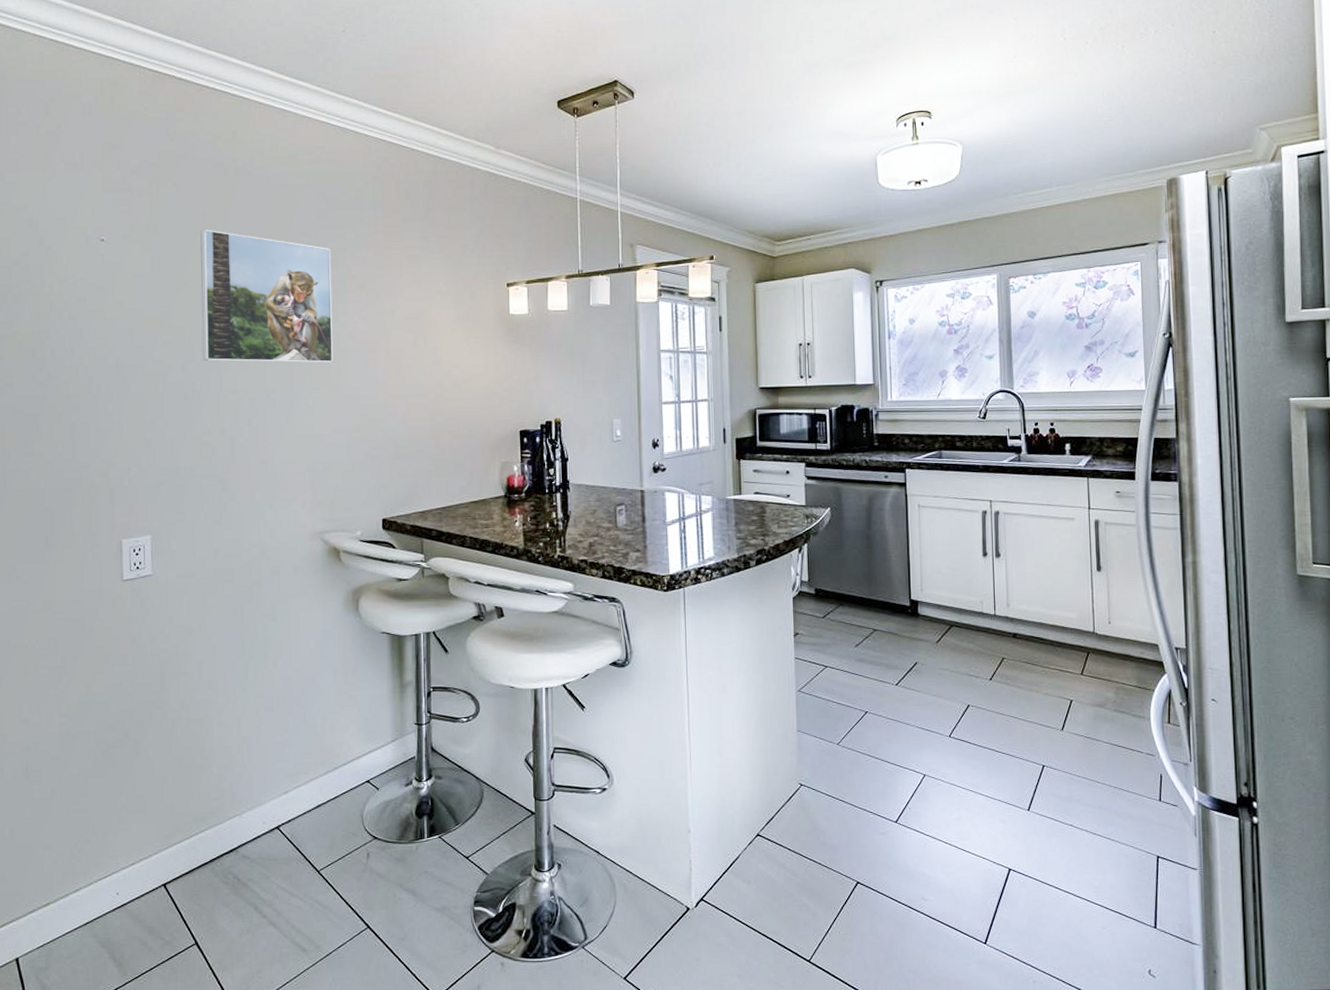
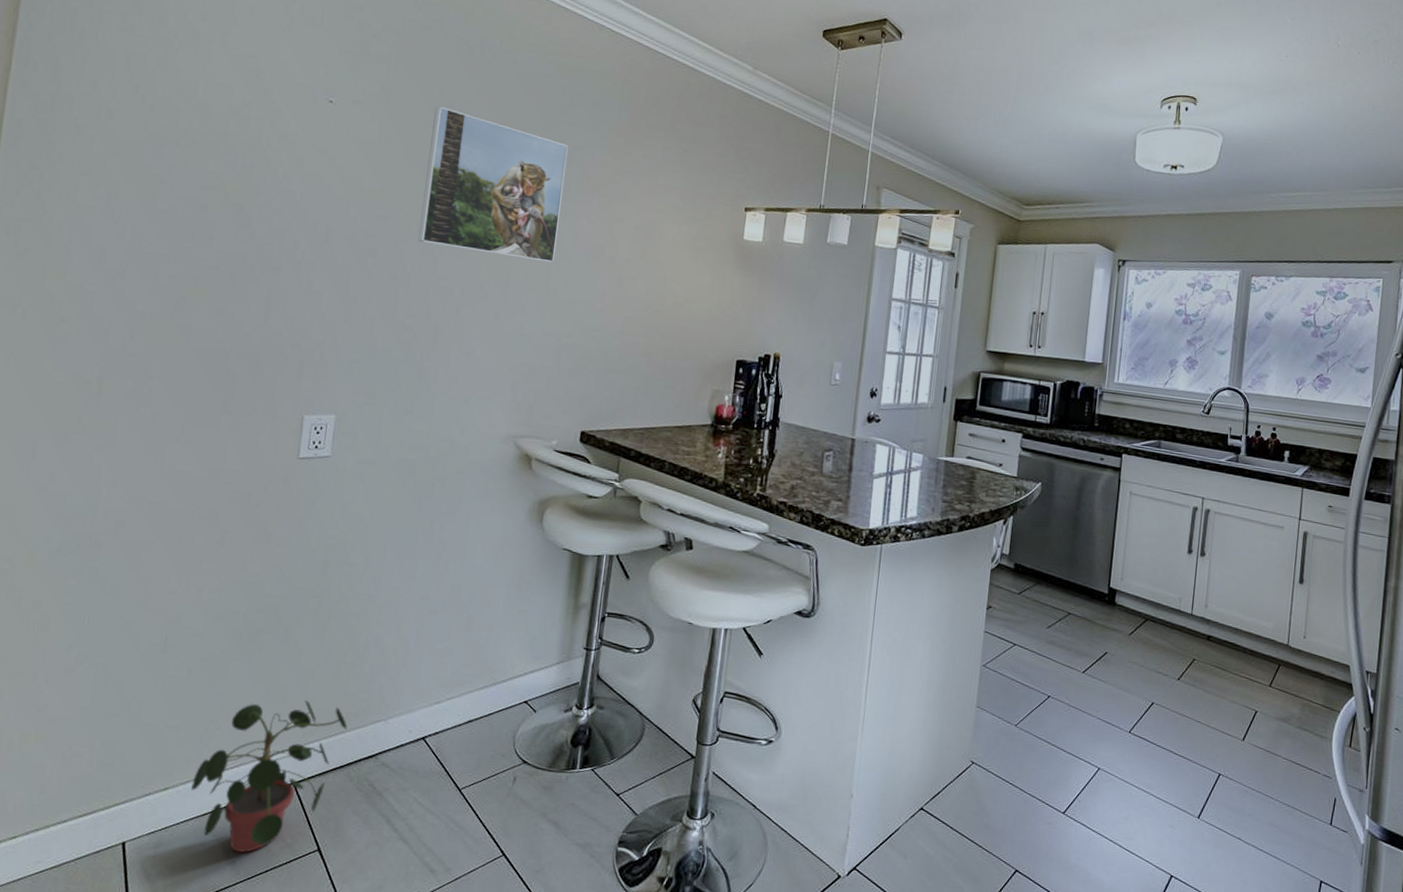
potted plant: none [71,806,205,955] -> present [191,700,347,853]

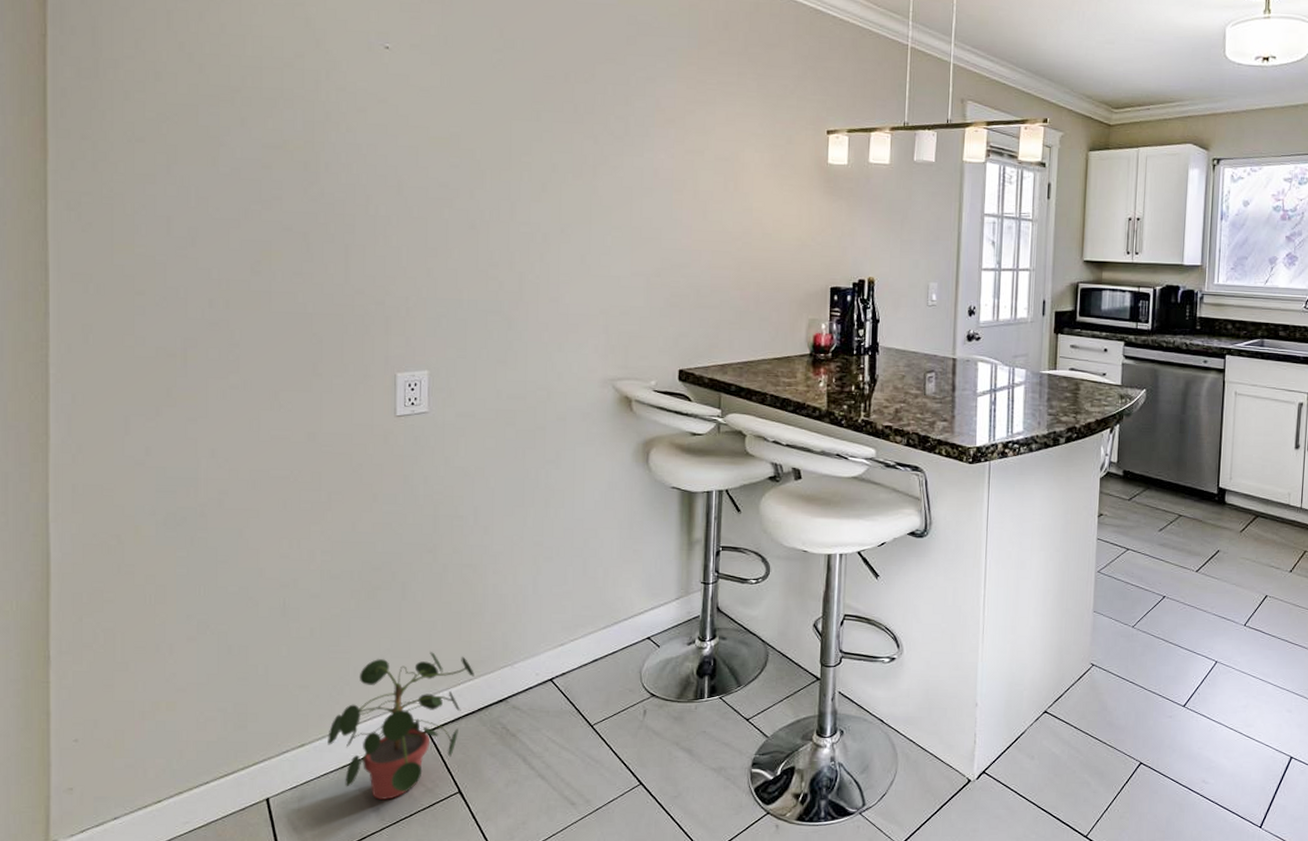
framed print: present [417,106,569,263] -> none [493,45,640,201]

